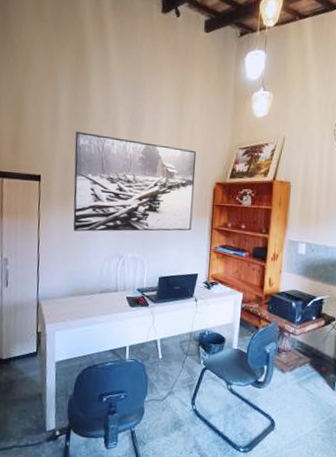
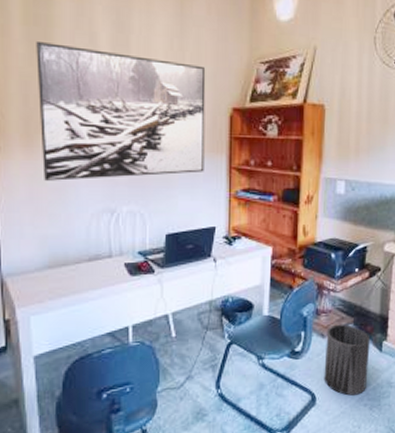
trash can: none [282,362,325,426] -> present [324,324,371,396]

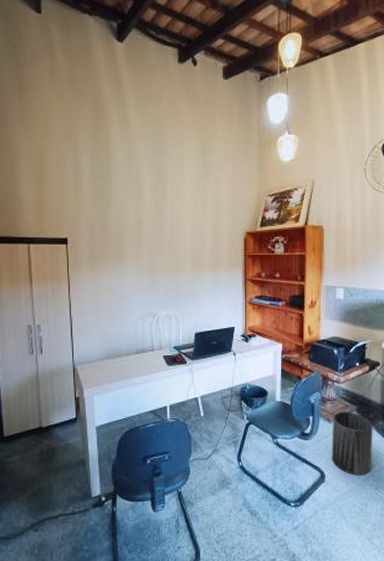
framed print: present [36,42,206,181] -> none [99,191,225,292]

